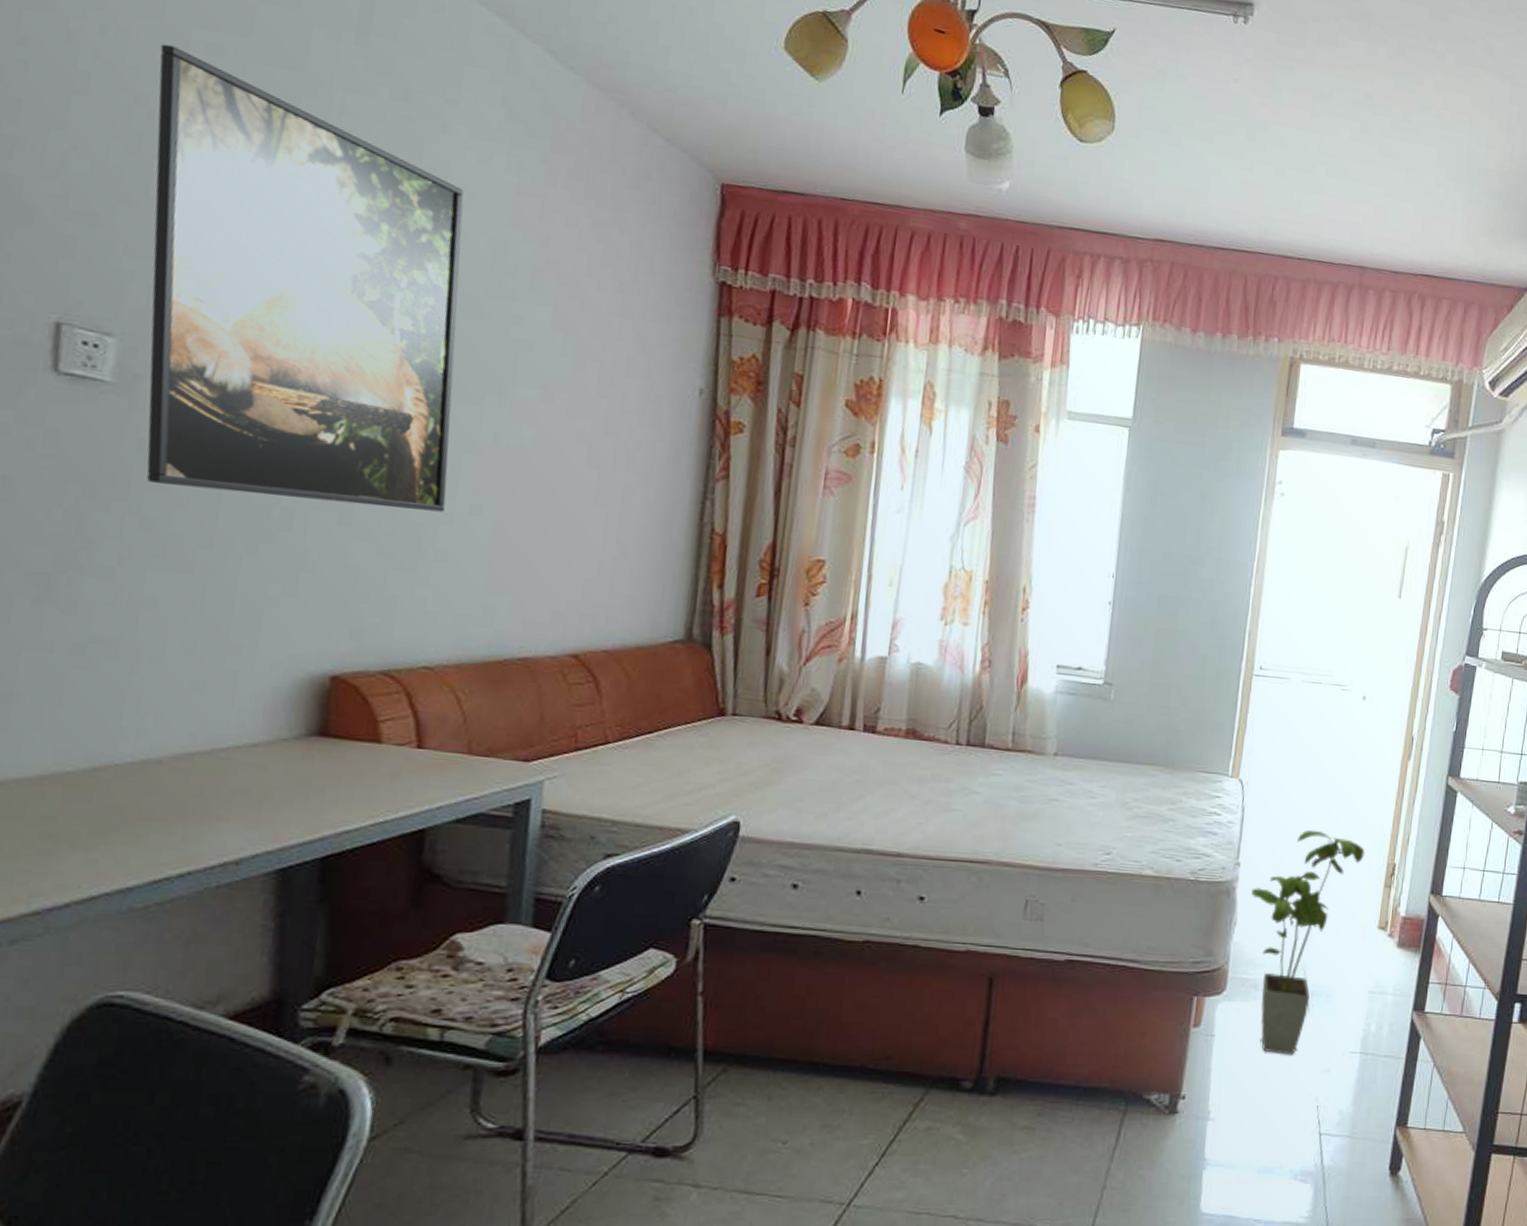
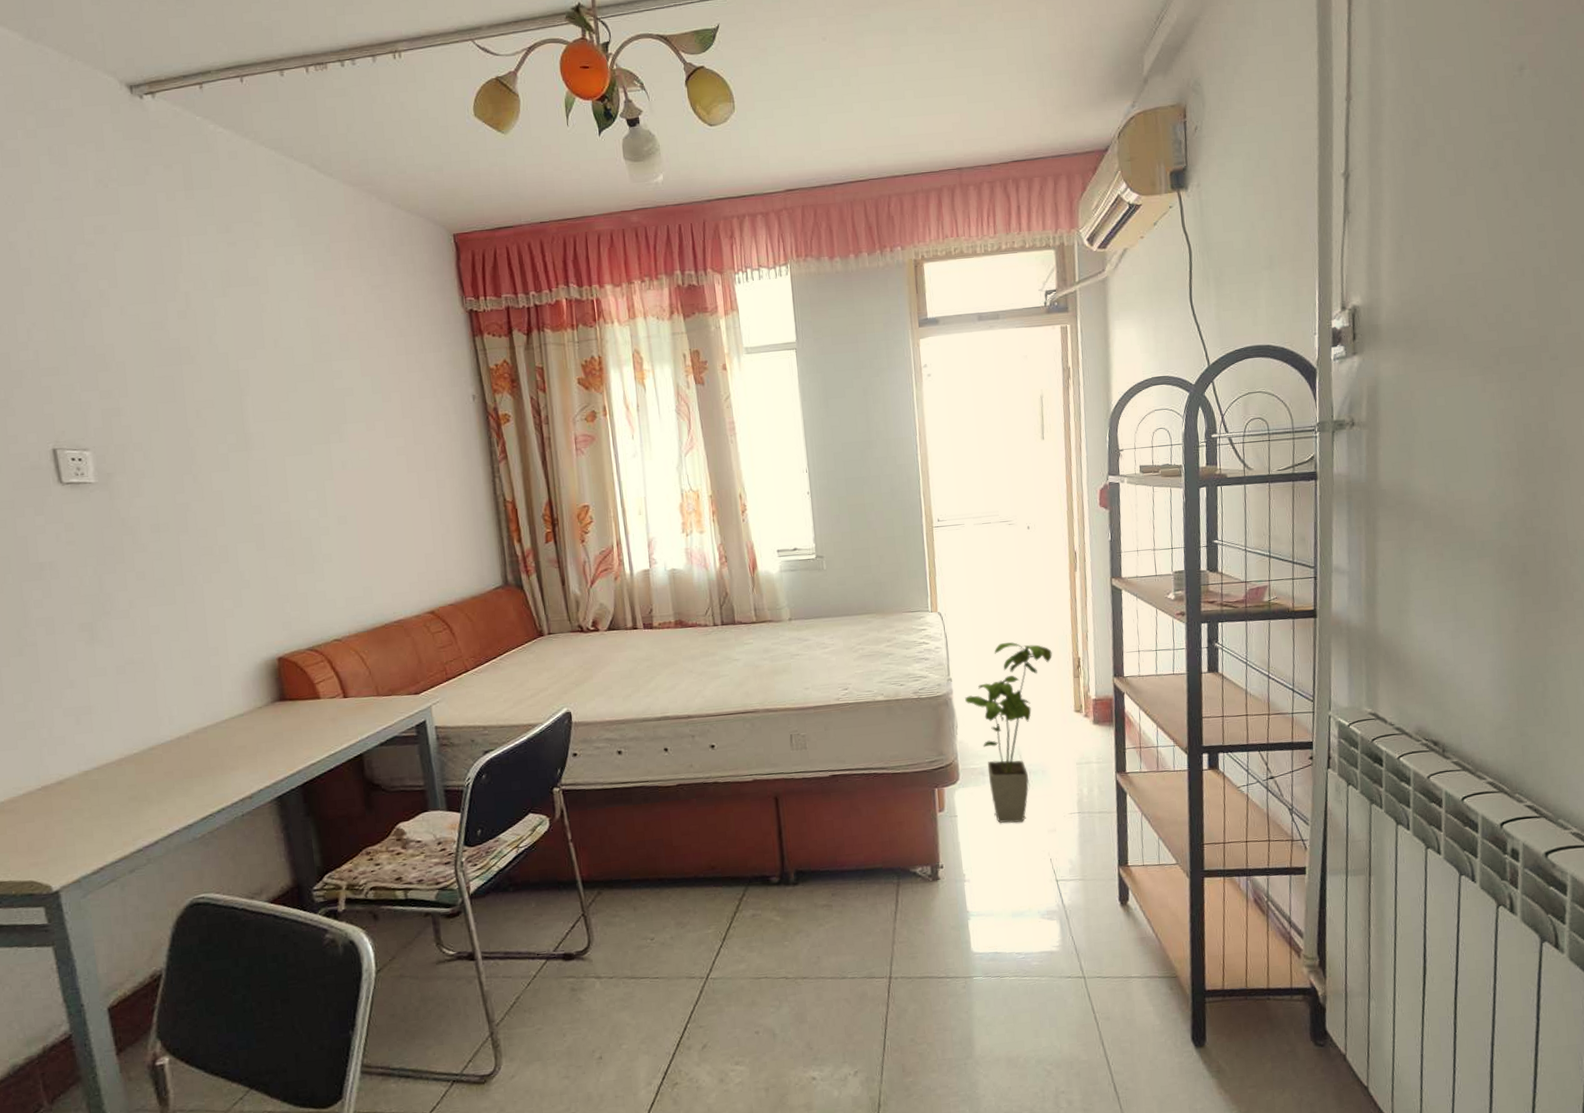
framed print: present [146,43,464,512] -> none [67,234,322,547]

